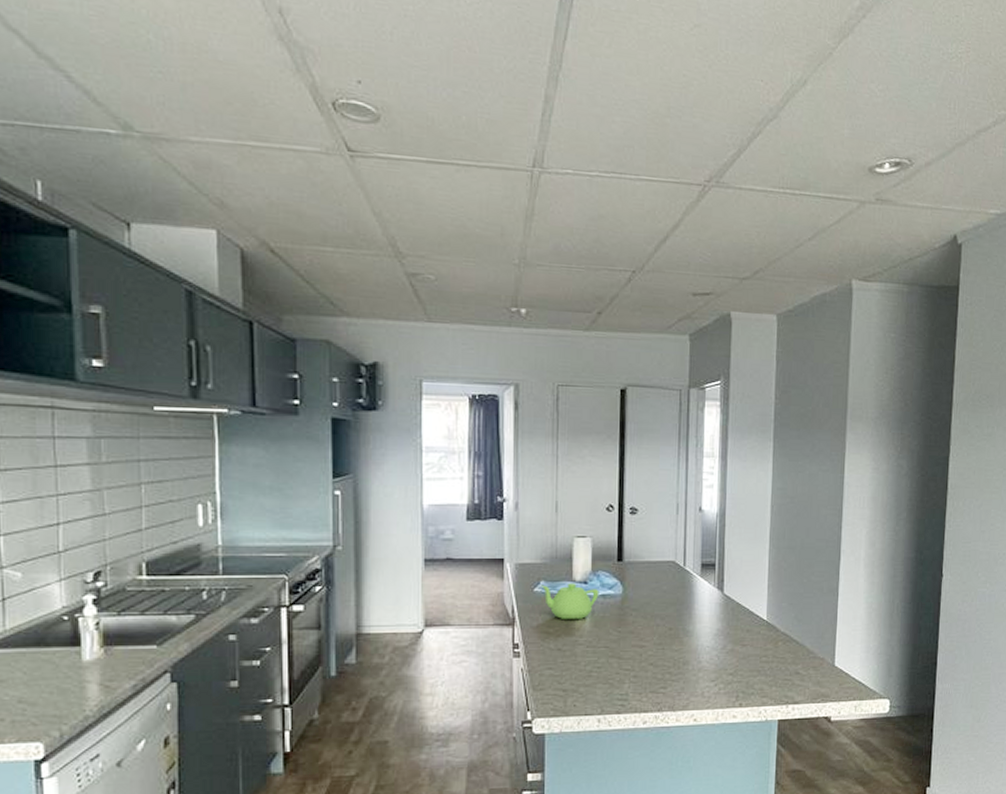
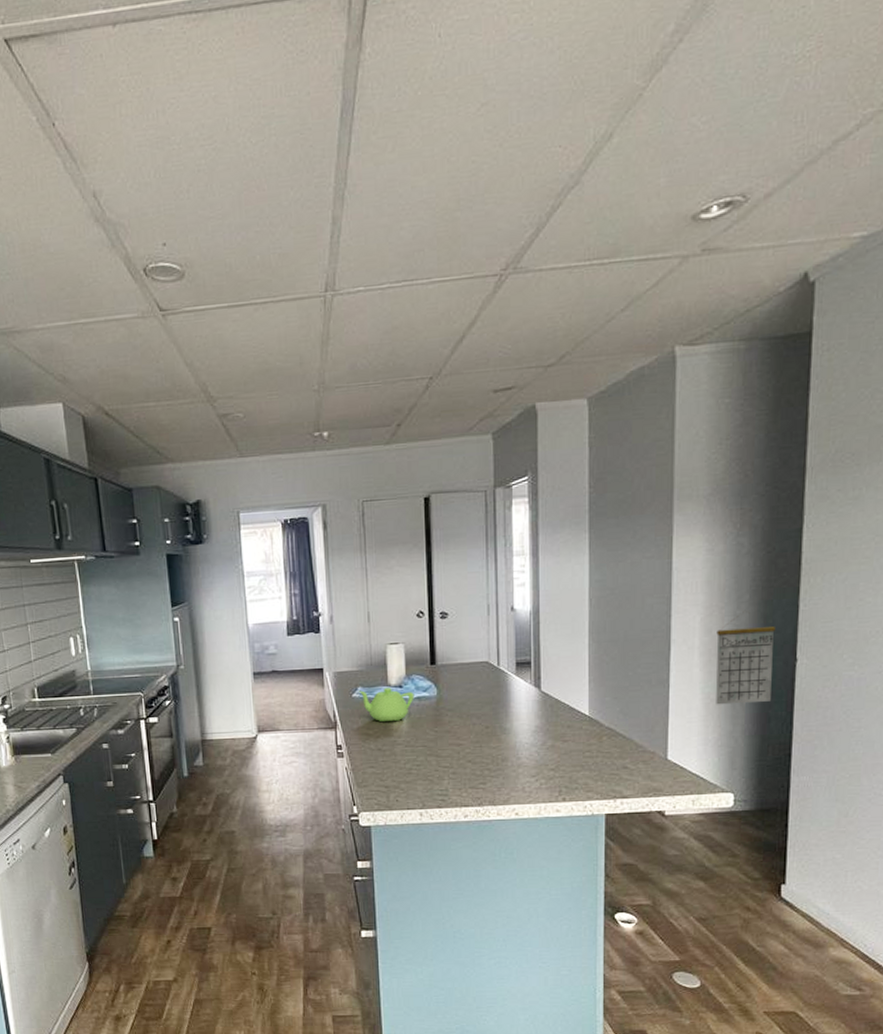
calendar: none [877,528,926,615] -> present [716,611,775,705]

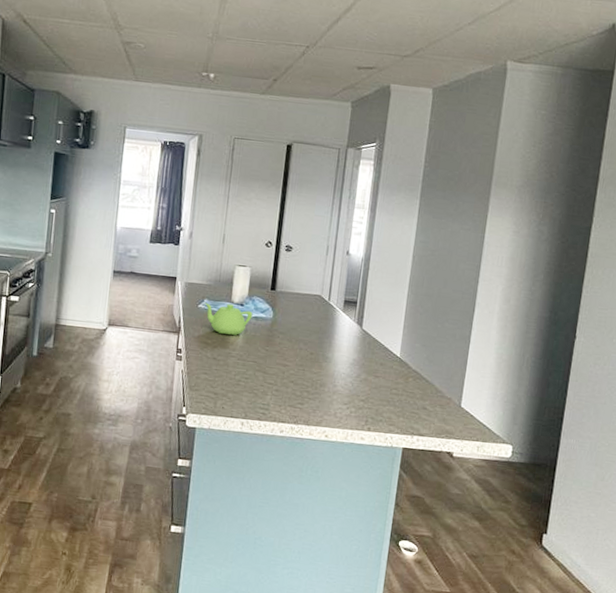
calendar: present [716,611,775,705] -> none [506,288,561,369]

